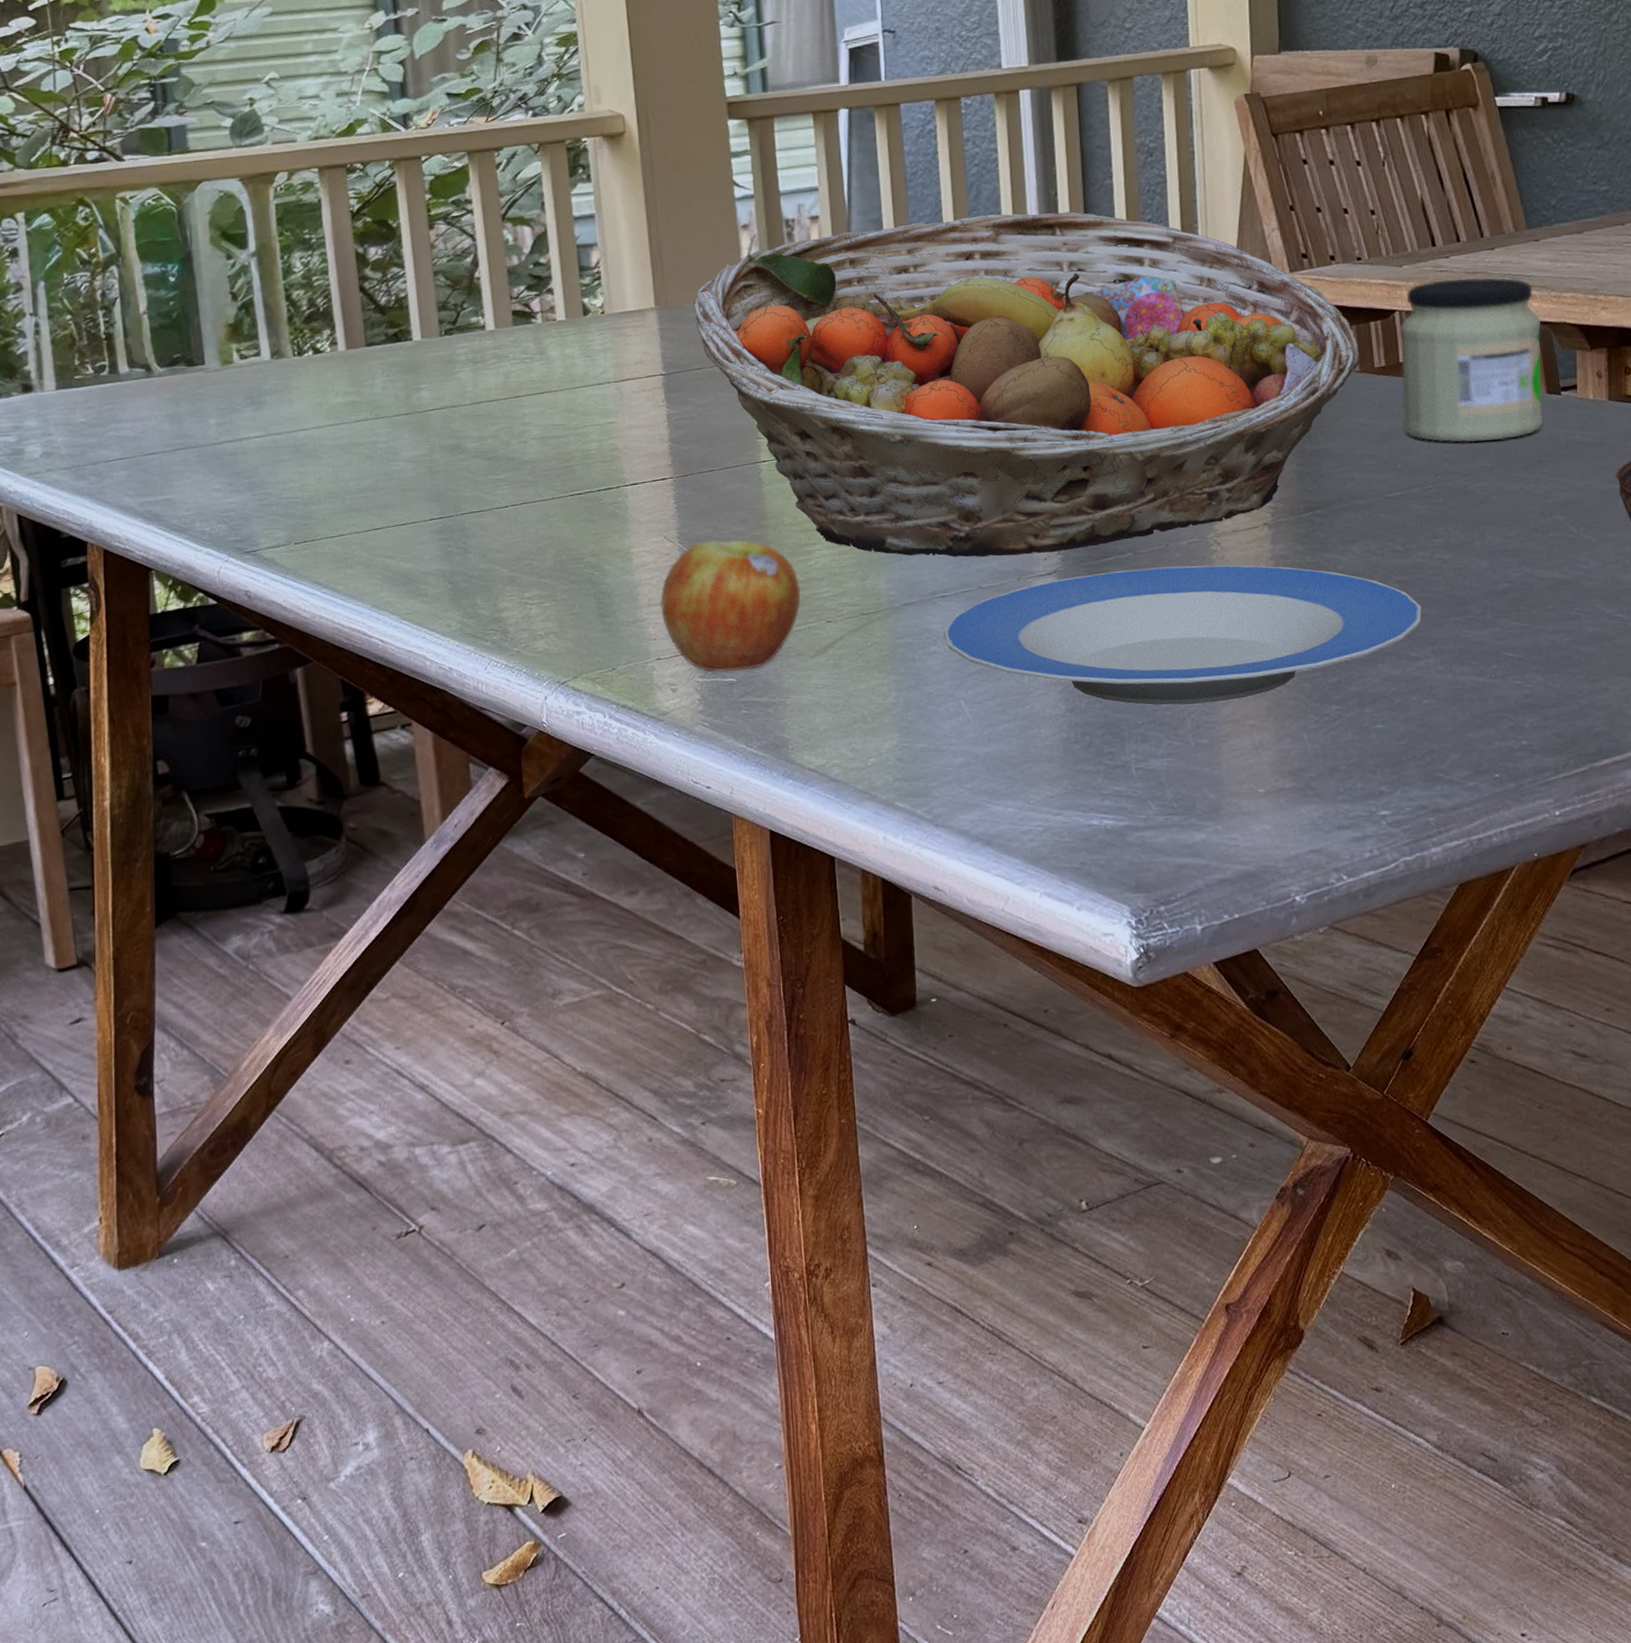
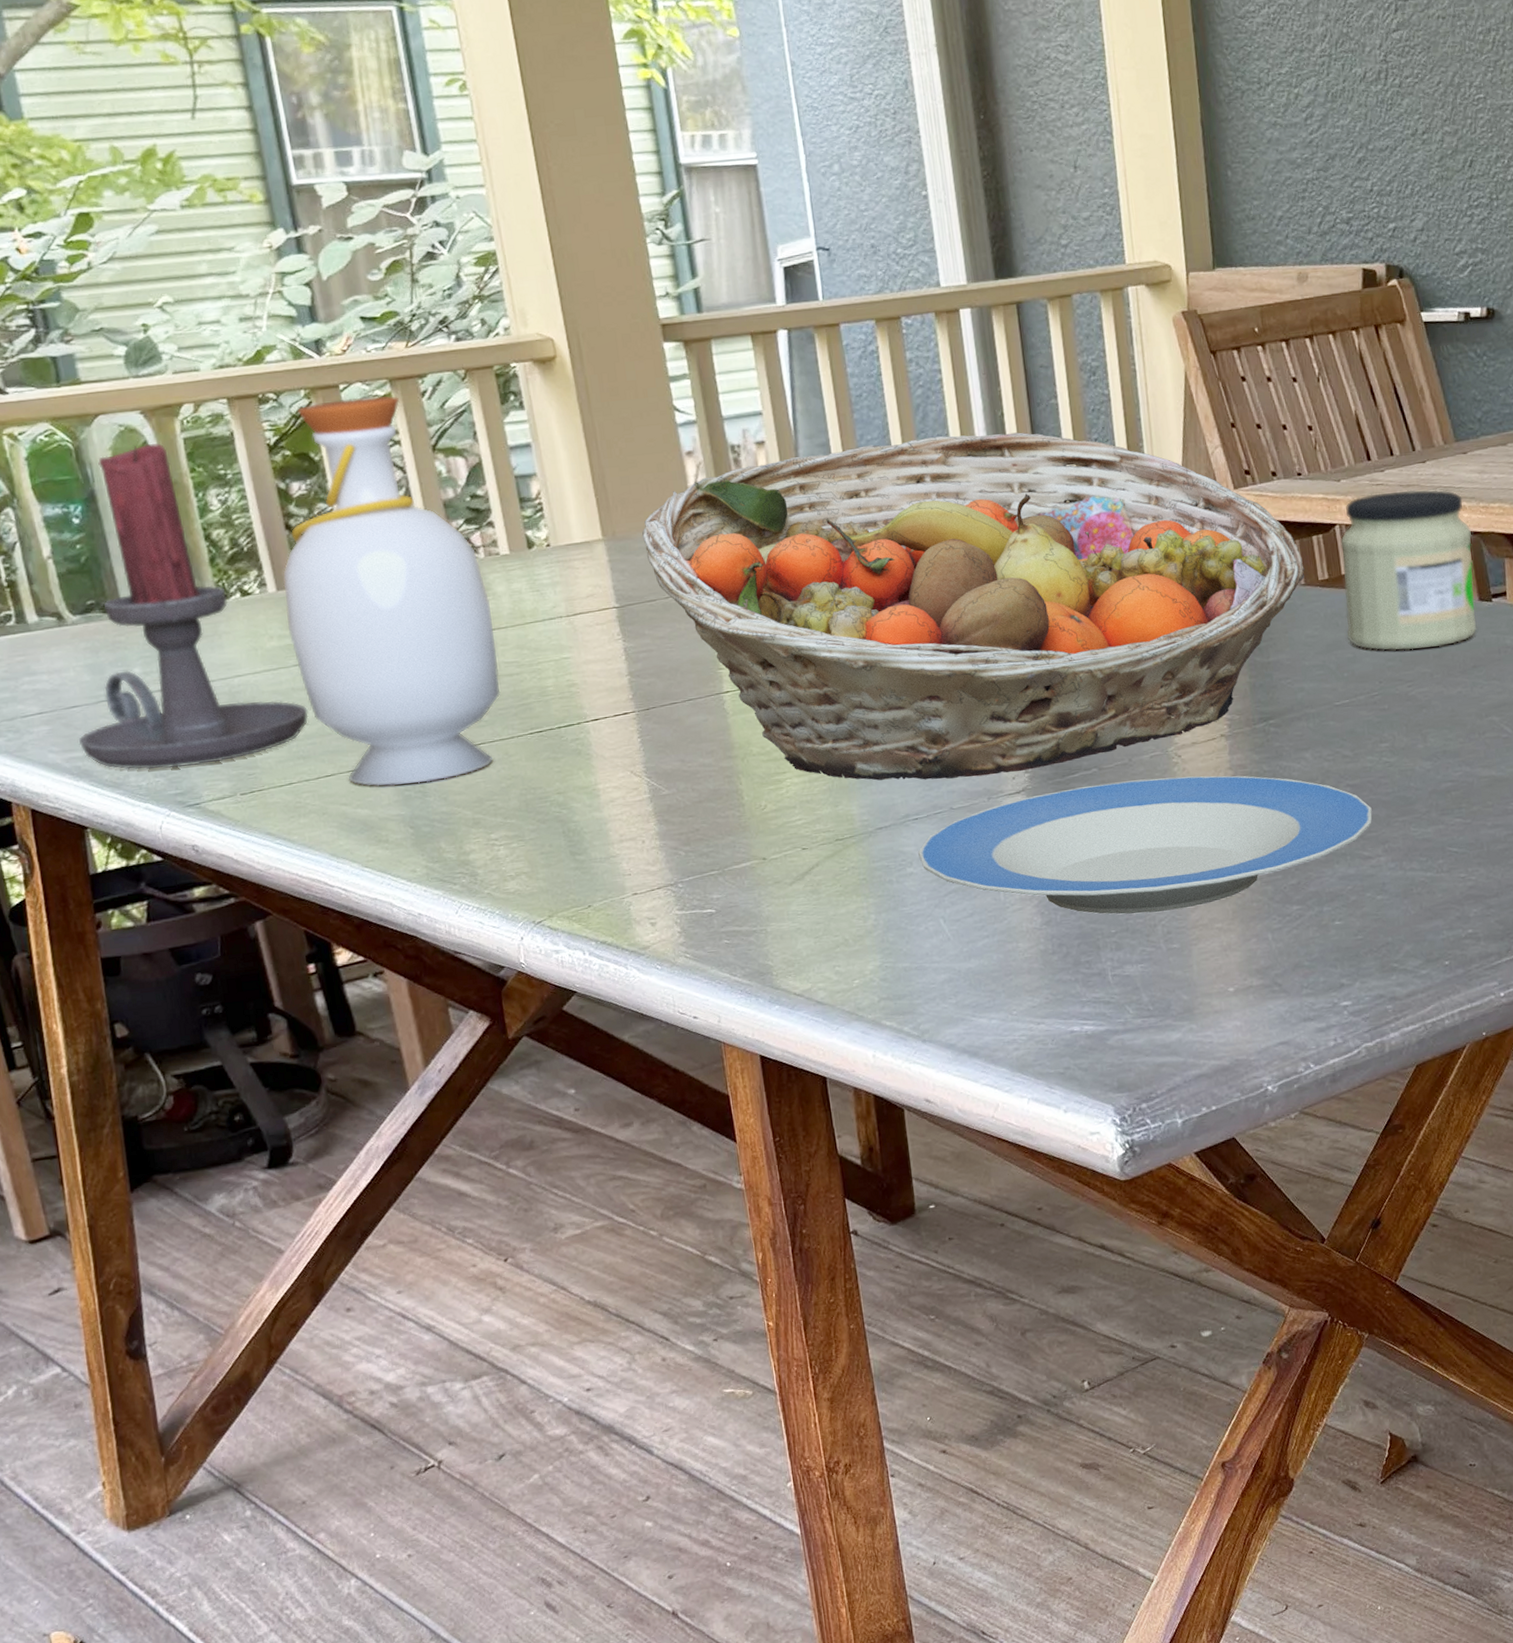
candle holder: none [153,208,365,516] -> present [78,443,309,770]
bottle: none [353,167,546,541] -> present [283,395,501,787]
apple: present [660,540,801,672] -> none [631,771,775,904]

